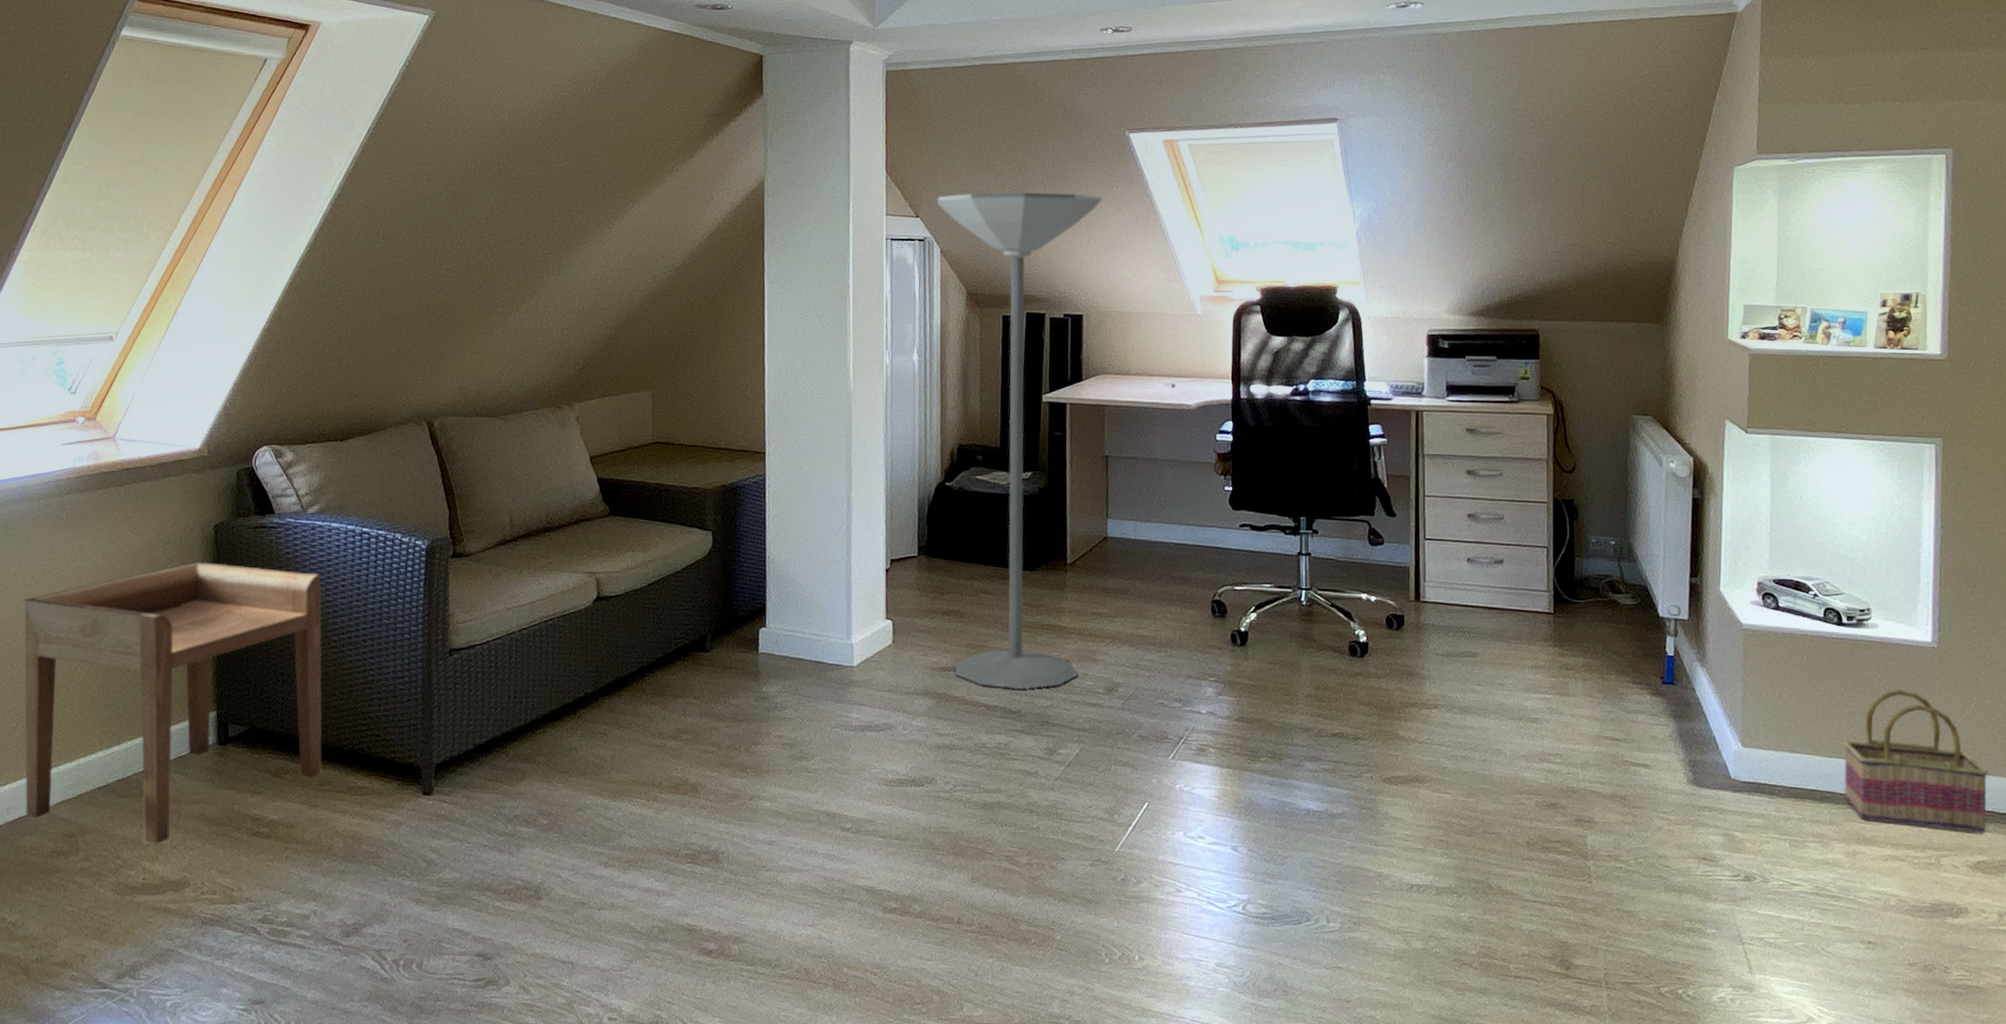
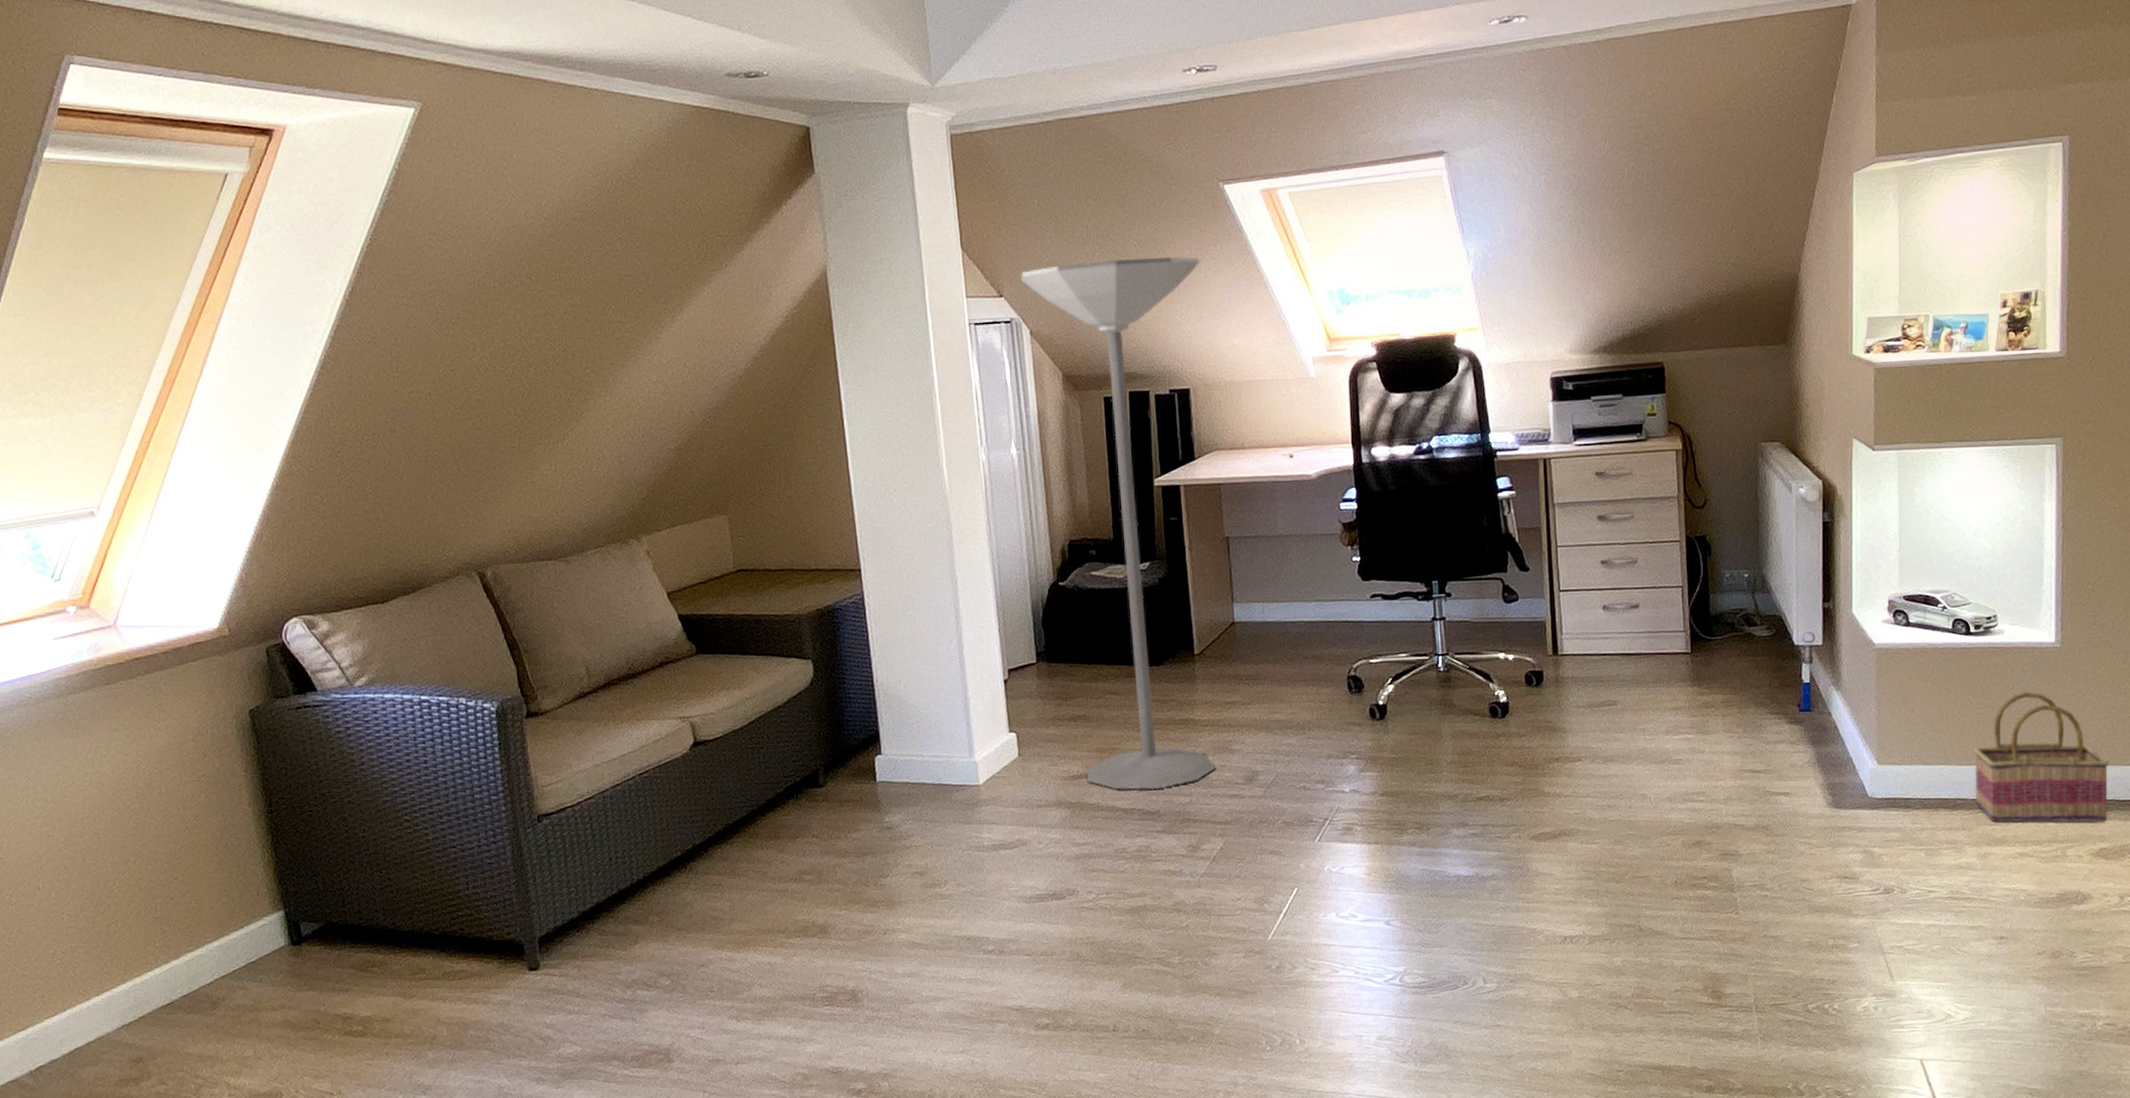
side table: present [24,560,322,845] -> none [40,750,413,1058]

